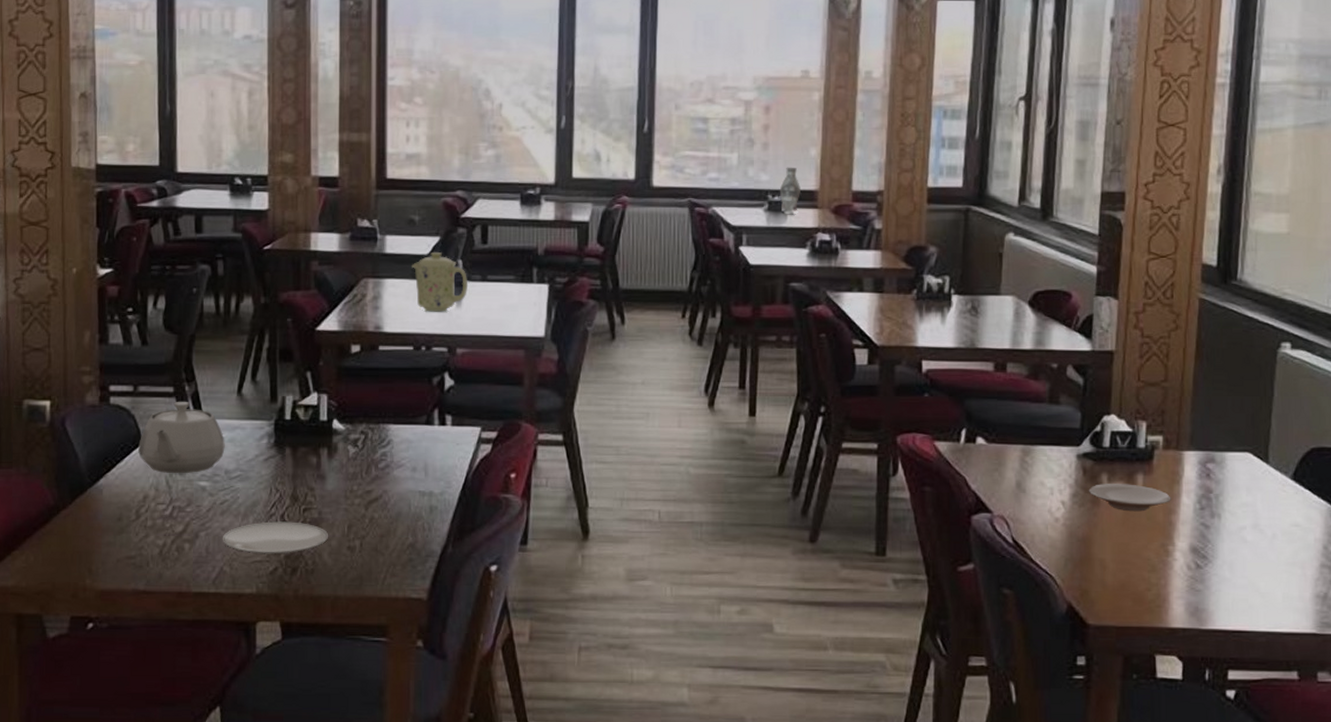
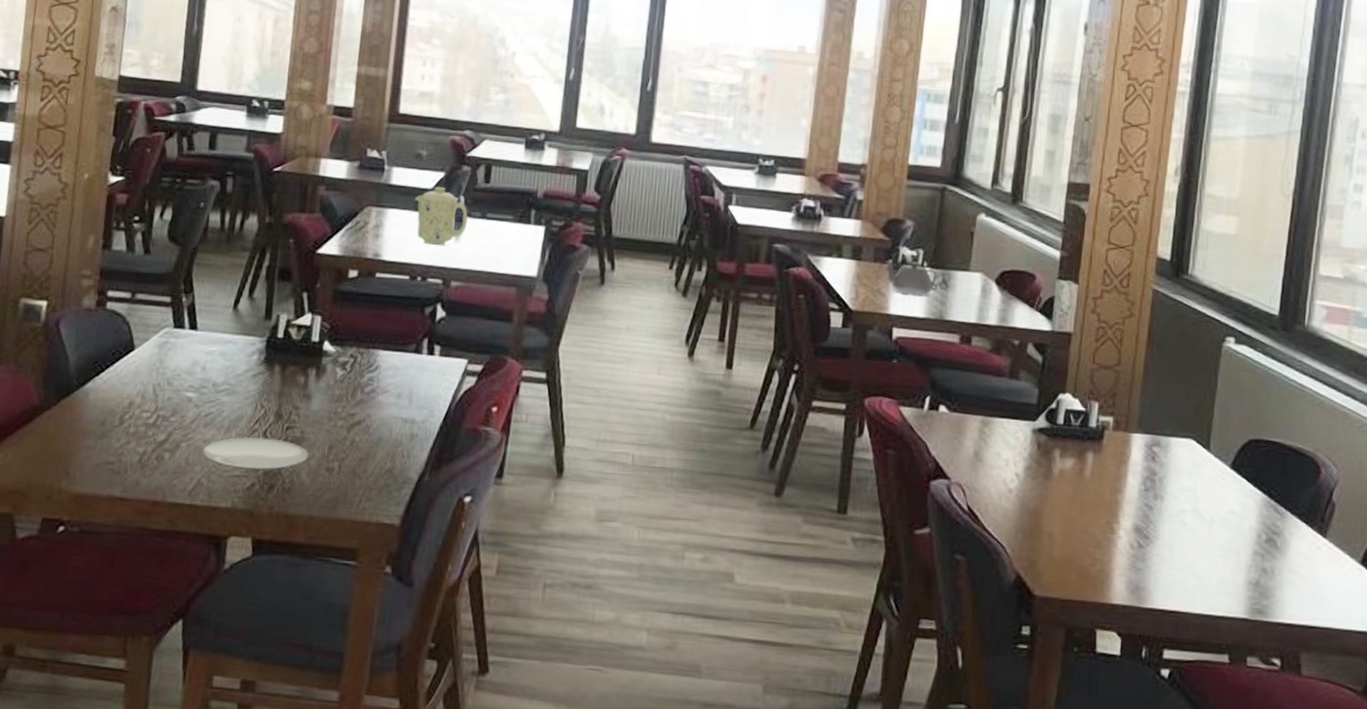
teapot: present [138,401,225,474] -> none [129,311,216,384]
vase: present [779,167,801,216] -> none [770,134,790,181]
teapot: none [909,290,968,326] -> present [885,260,938,297]
saucer: present [1088,484,1171,512] -> none [1041,459,1118,489]

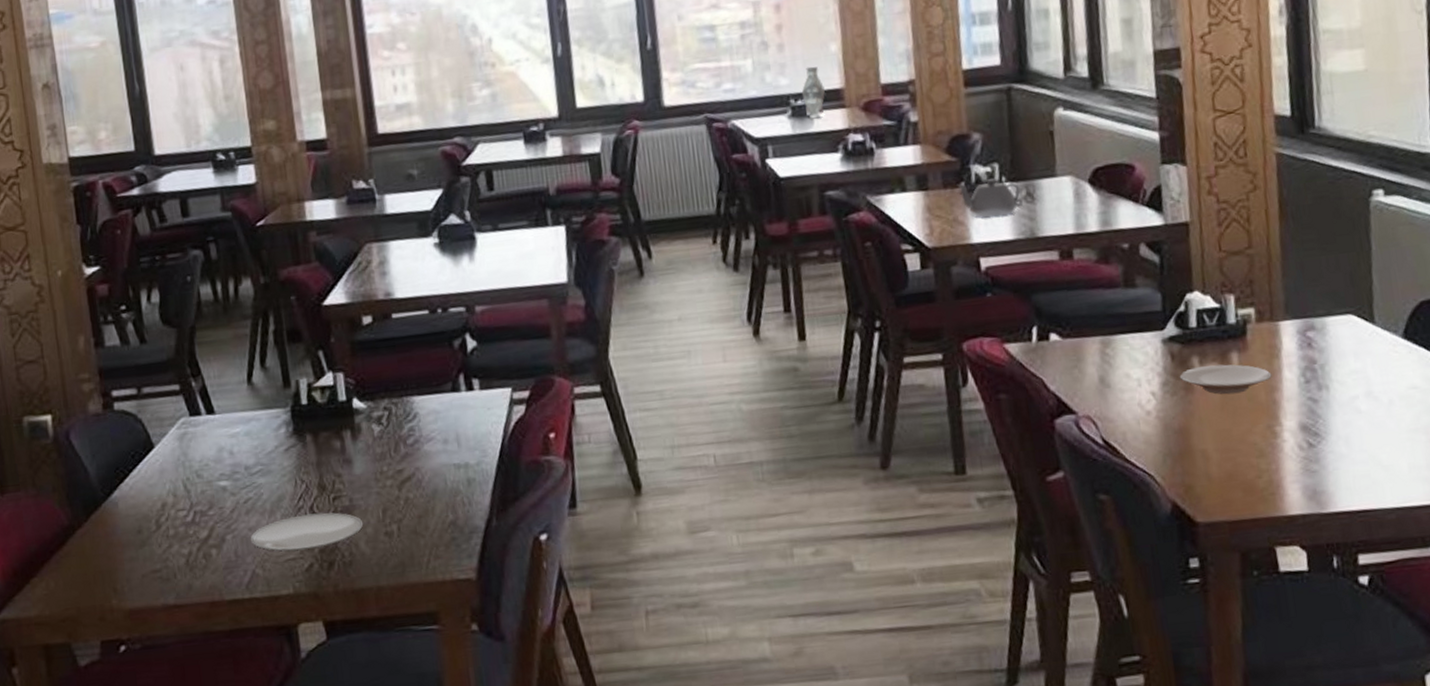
mug: present [414,186,468,245] -> none [415,205,480,271]
vase: none [770,134,790,181] -> present [801,66,825,120]
saucer: none [1041,459,1118,489] -> present [1179,364,1272,395]

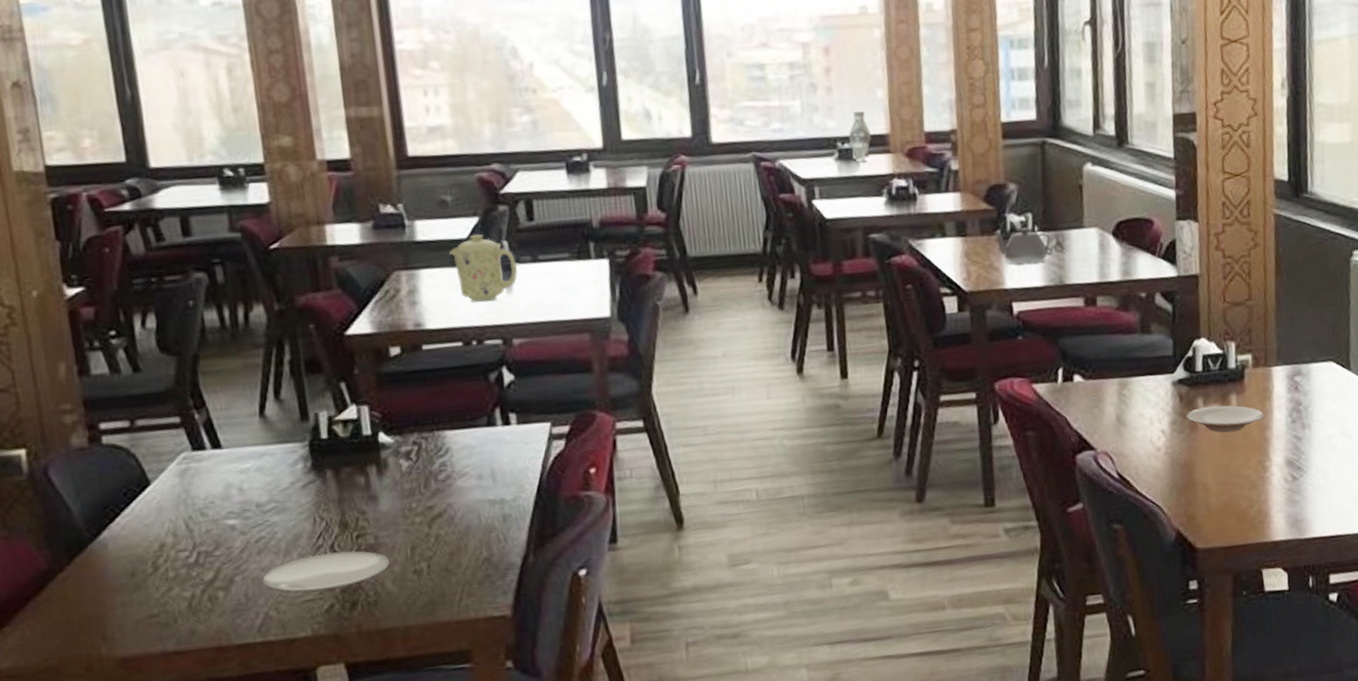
mug: none [415,205,480,271] -> present [448,233,519,302]

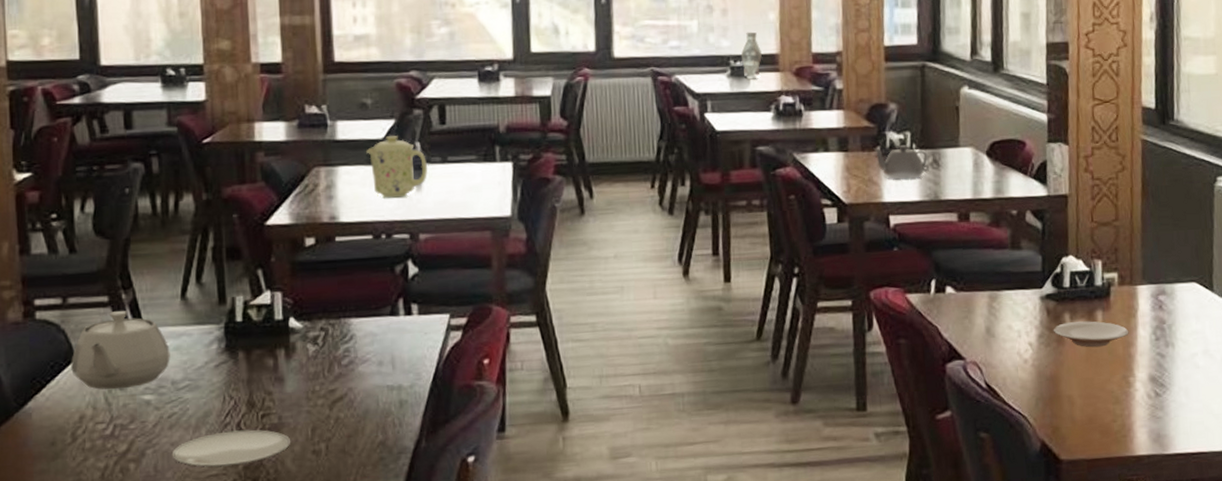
teapot: none [145,431,253,516] -> present [71,310,170,390]

